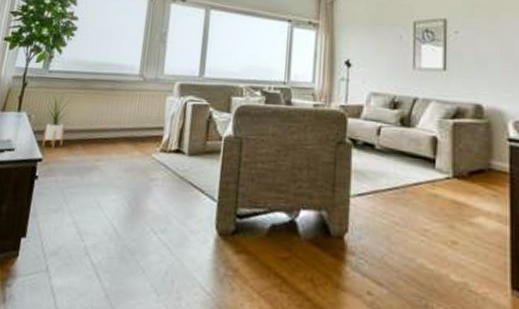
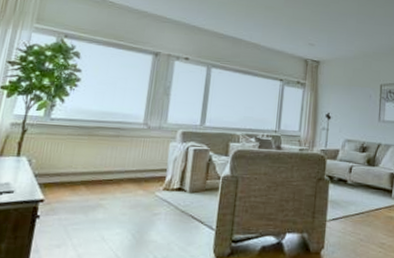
house plant: present [41,92,73,148] -> none [43,138,77,189]

